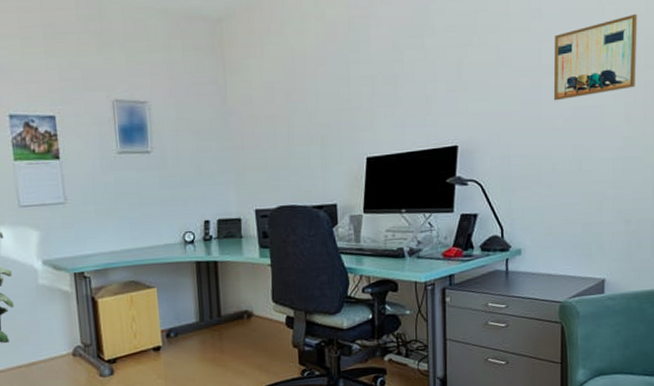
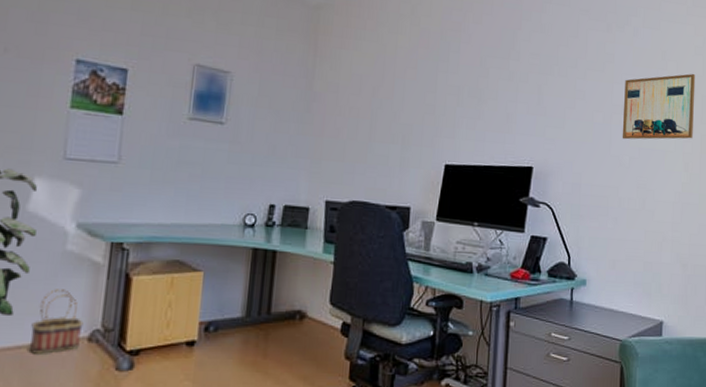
basket: none [25,317,68,371] -> present [30,289,84,354]

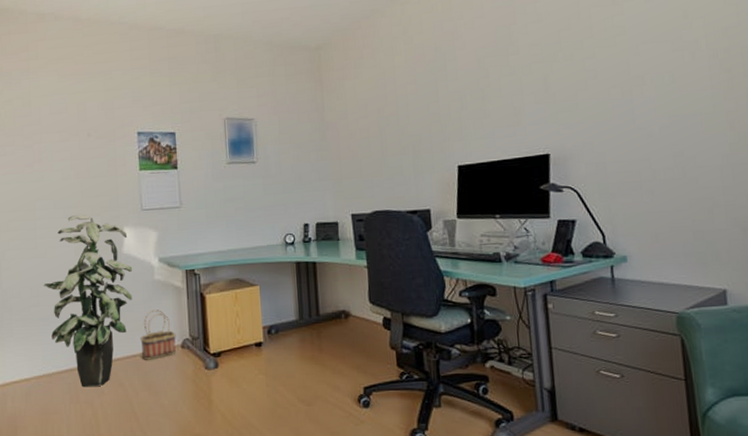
wall art: present [622,73,696,140] -> none [642,26,736,110]

